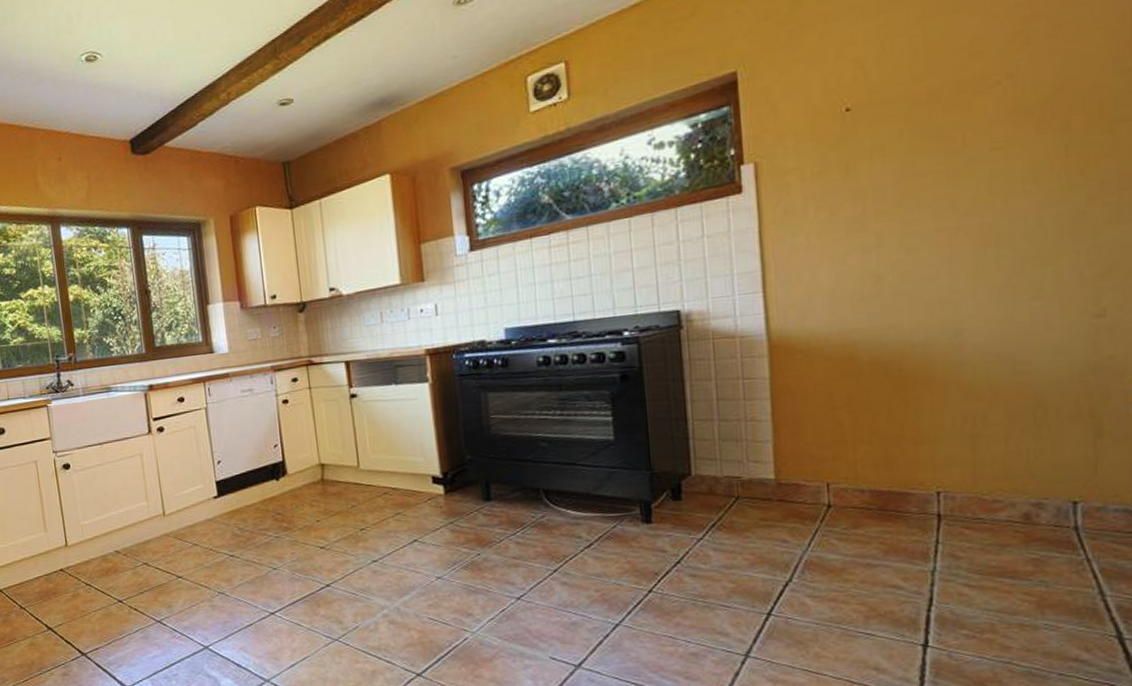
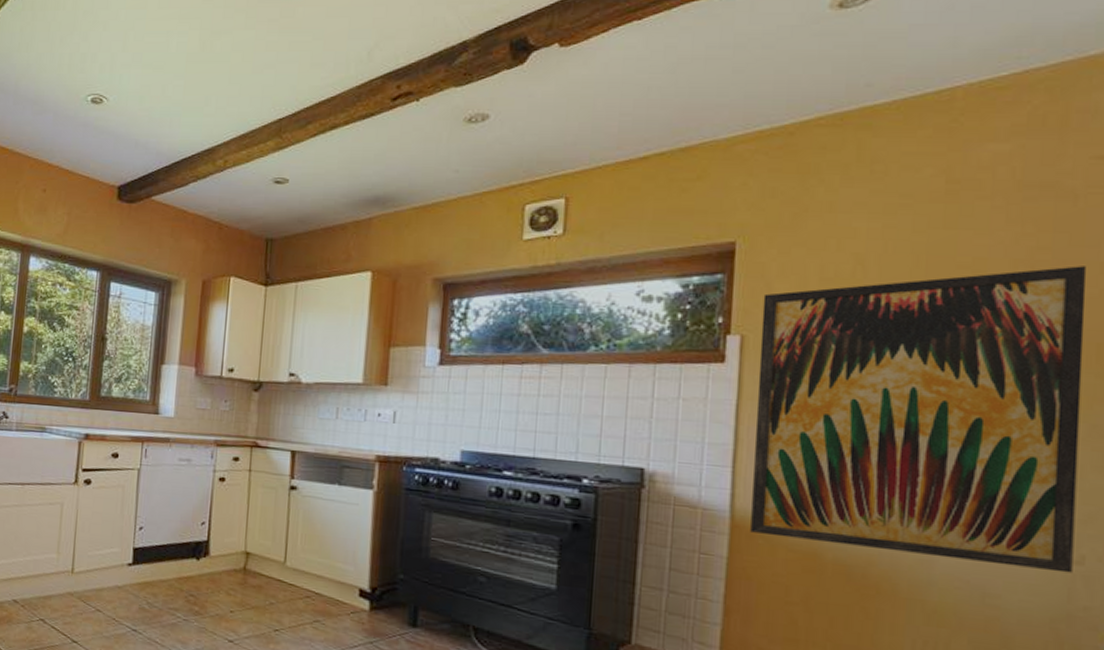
wall art: none [771,25,1095,350] -> present [750,266,1087,574]

